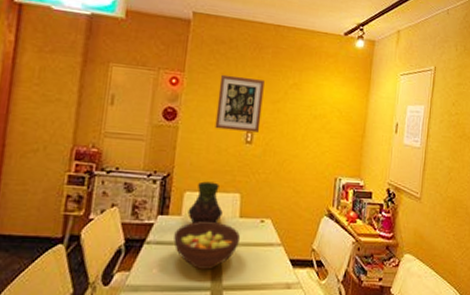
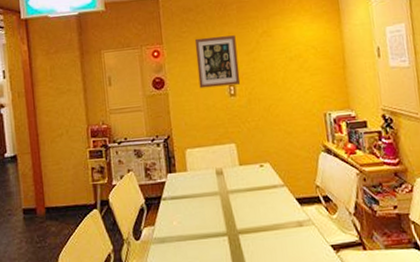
fruit bowl: present [174,222,241,270] -> none [185,172,245,218]
vase: present [187,181,223,224] -> none [192,136,223,177]

